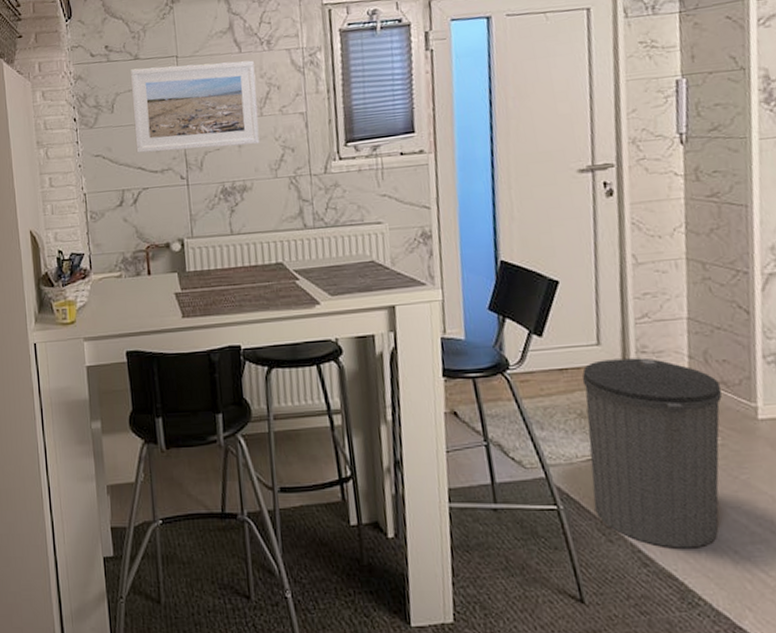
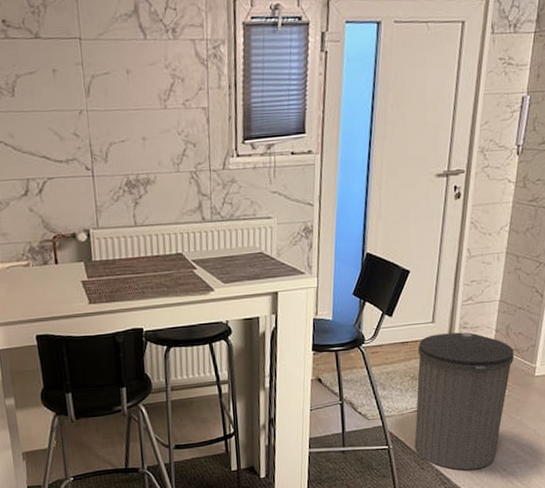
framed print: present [131,60,260,153] -> none [31,48,163,141]

